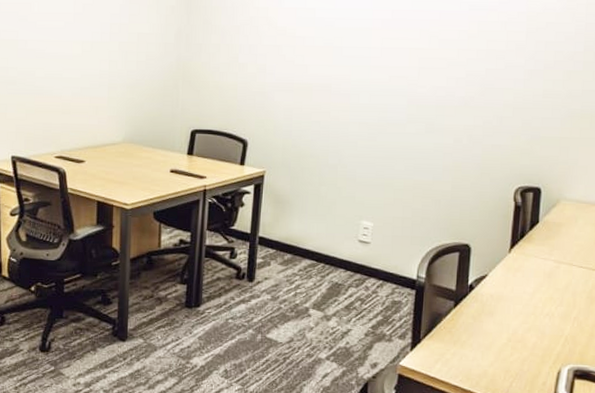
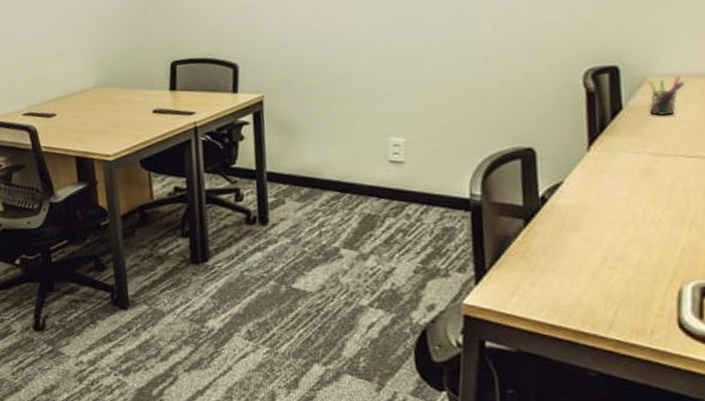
pen holder: none [558,203,586,232] -> present [648,76,685,116]

